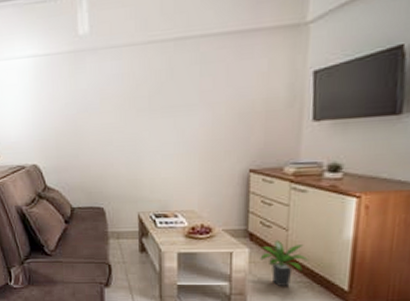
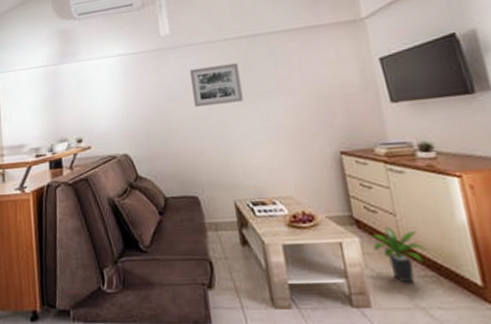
wall art: none [108,70,161,118] -> present [190,63,244,107]

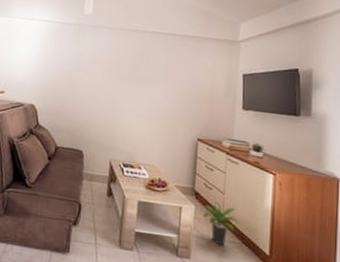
wall art: present [190,63,244,107] -> none [98,47,140,83]

